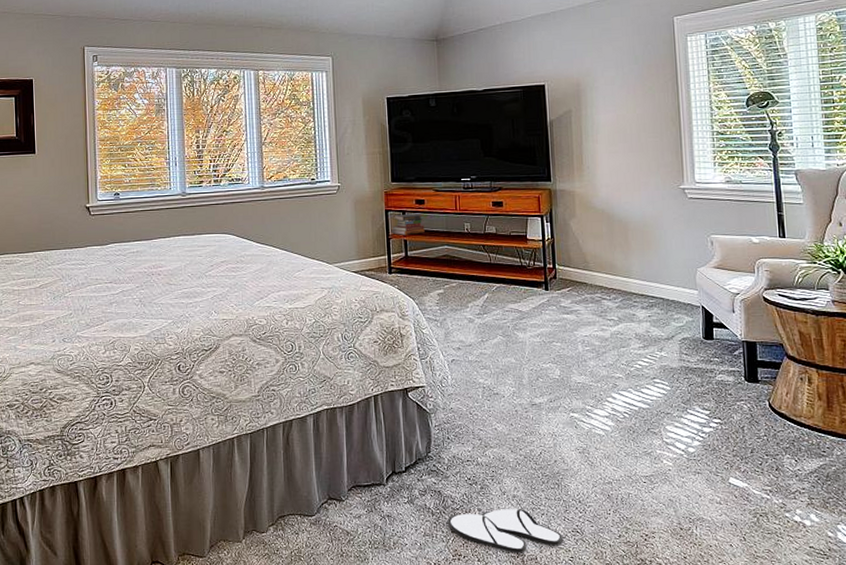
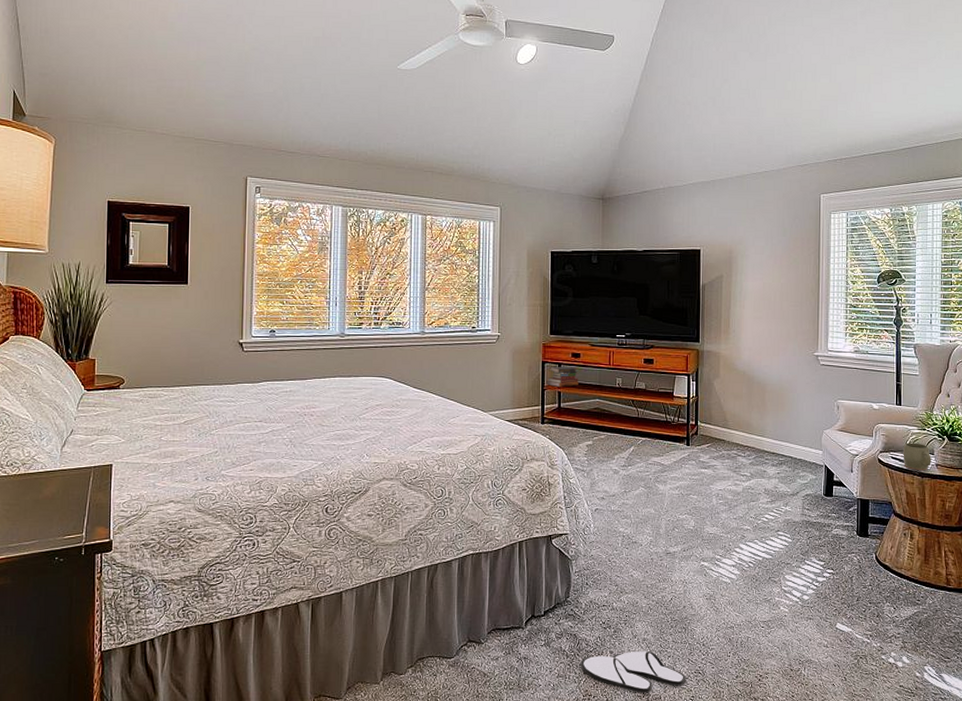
mug: none [791,278,826,308] -> present [903,442,931,470]

